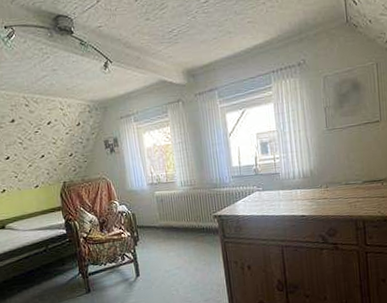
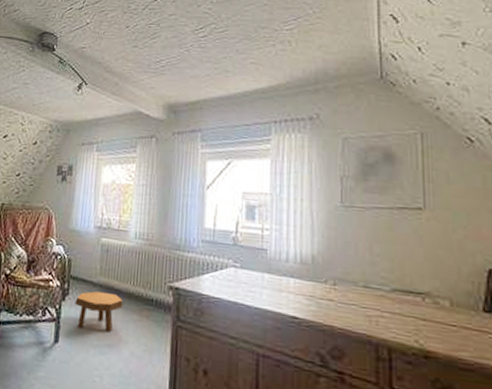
footstool: none [145,231,183,262] -> present [75,291,124,333]

